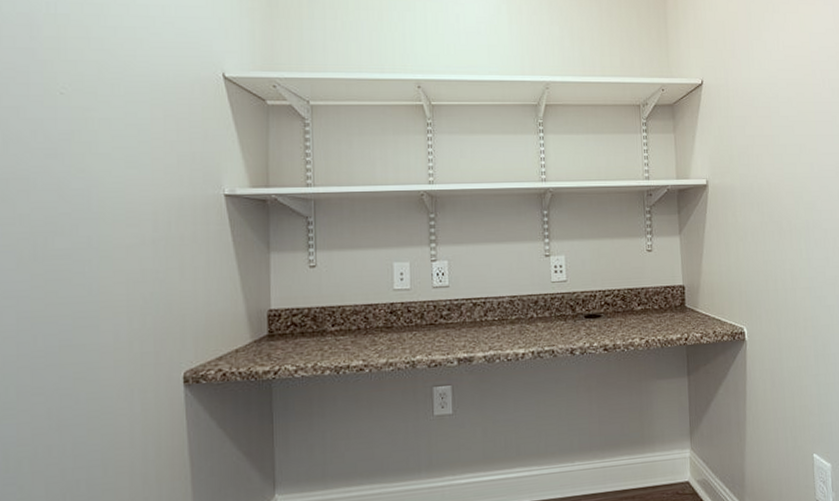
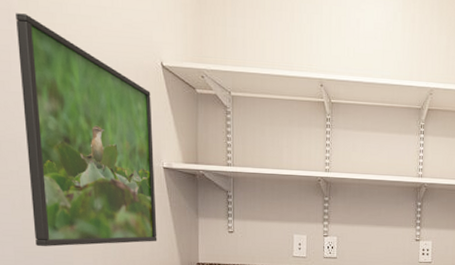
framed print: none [40,29,216,308] -> present [16,13,157,247]

